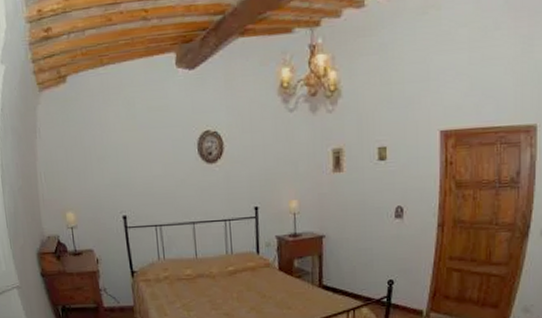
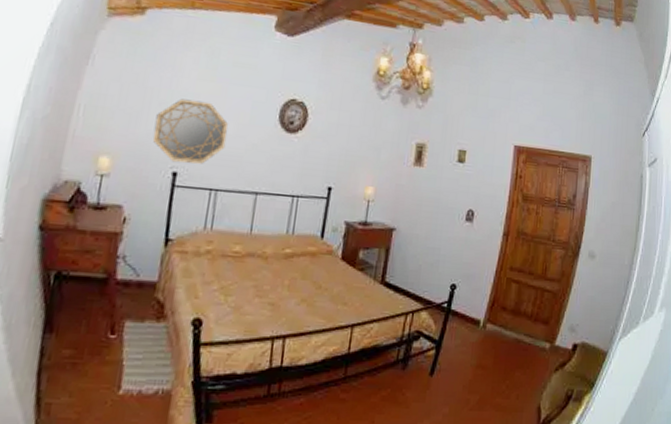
home mirror: none [98,149,159,208] -> present [152,98,229,164]

